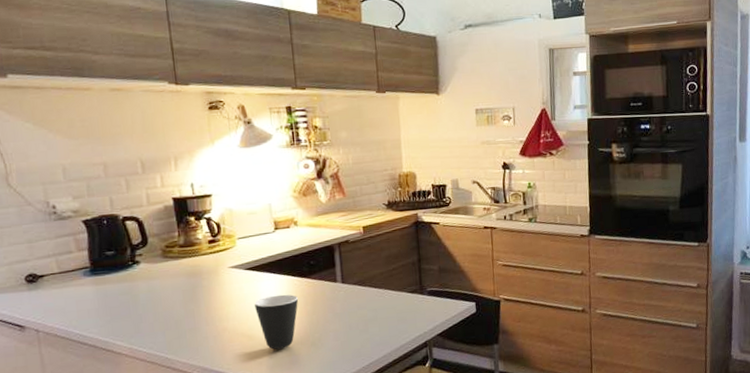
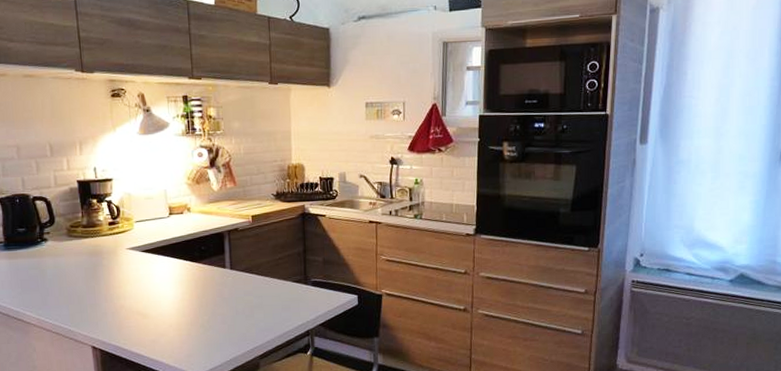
mug: present [255,294,298,350] -> none [149,277,189,329]

